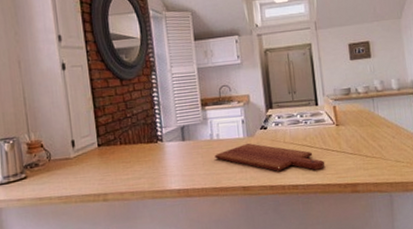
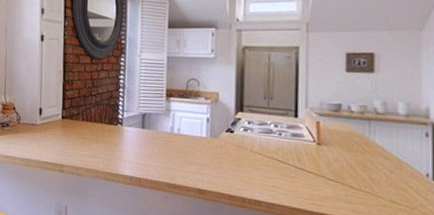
cutting board: present [215,143,325,172] -> none [173,143,297,190]

